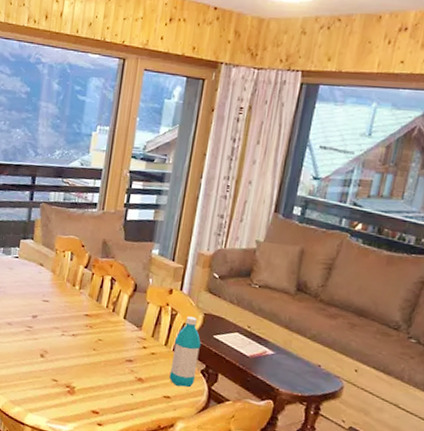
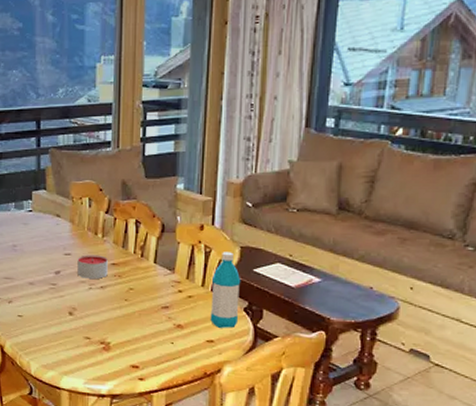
candle: none [52,303,82,327] -> present [77,255,108,279]

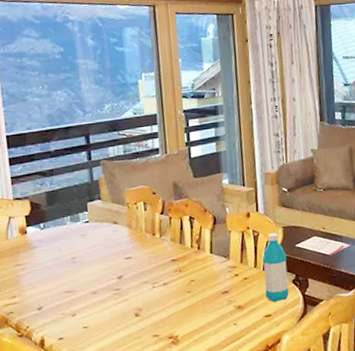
candle: present [77,255,108,279] -> none [138,254,169,279]

